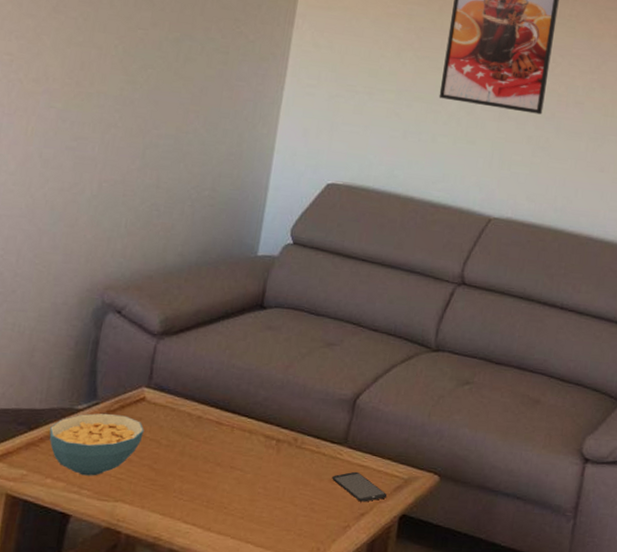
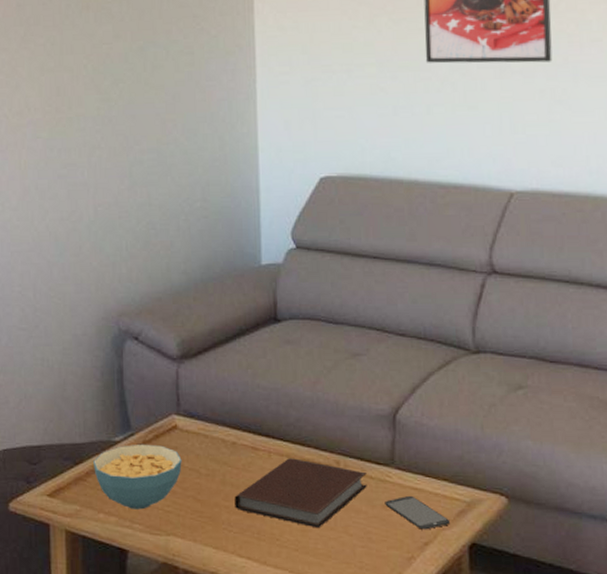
notebook: none [189,433,321,499] -> present [234,458,367,529]

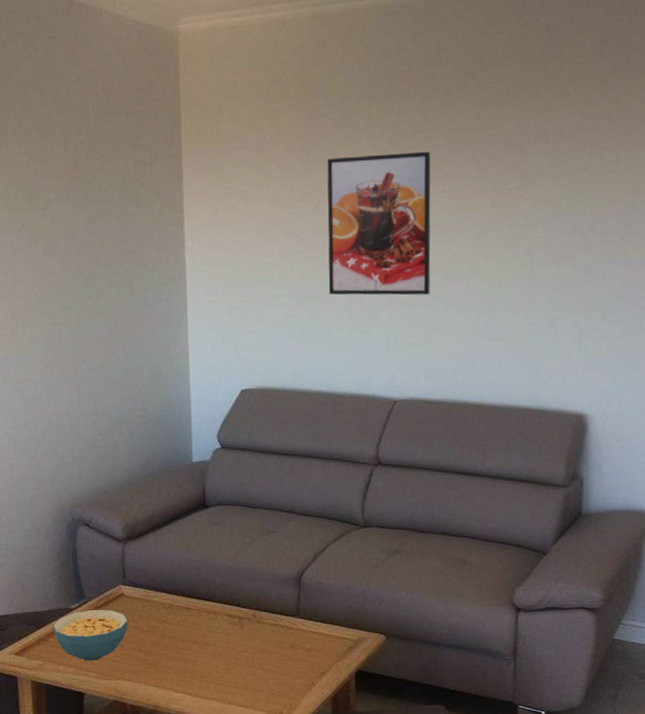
notebook: present [234,458,367,529] -> none [172,614,278,667]
smartphone: present [385,495,451,530] -> none [291,638,342,663]

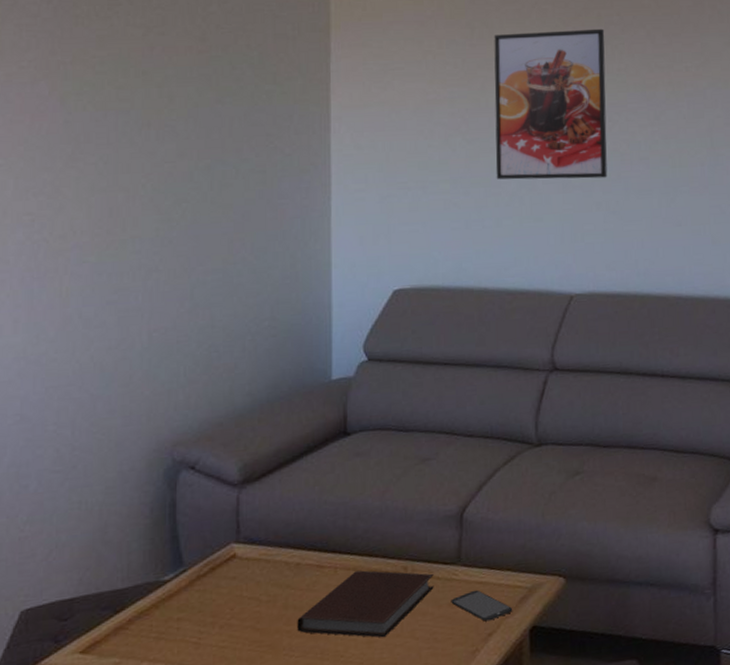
cereal bowl: present [53,609,128,661] -> none [138,577,240,652]
notebook: none [172,614,278,667] -> present [297,570,434,638]
smartphone: none [291,638,342,663] -> present [451,589,513,622]

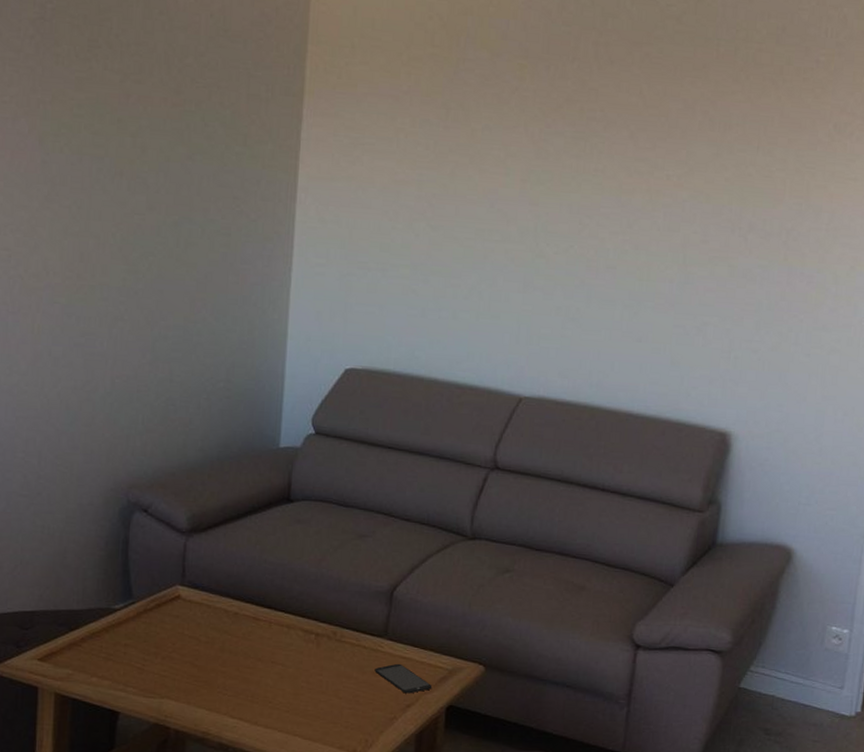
notebook: present [297,570,434,638] -> none [231,628,361,692]
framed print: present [494,28,608,180] -> none [457,118,586,283]

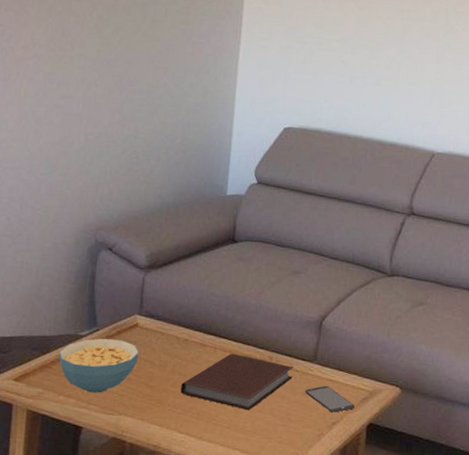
cereal bowl: none [90,612,182,674] -> present [59,338,139,393]
notebook: none [231,628,361,692] -> present [181,353,293,411]

